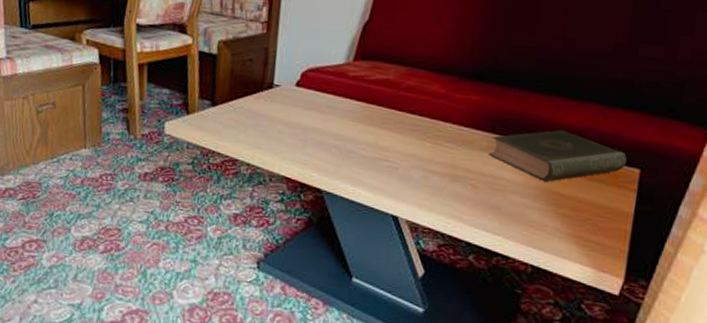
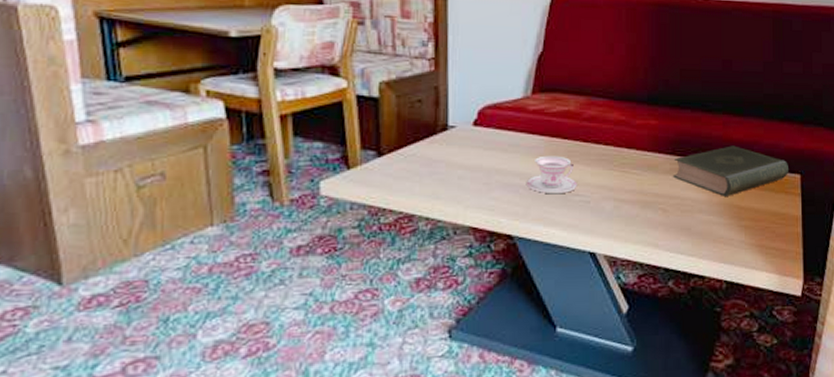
teacup: none [339,120,388,158] -> present [527,155,578,194]

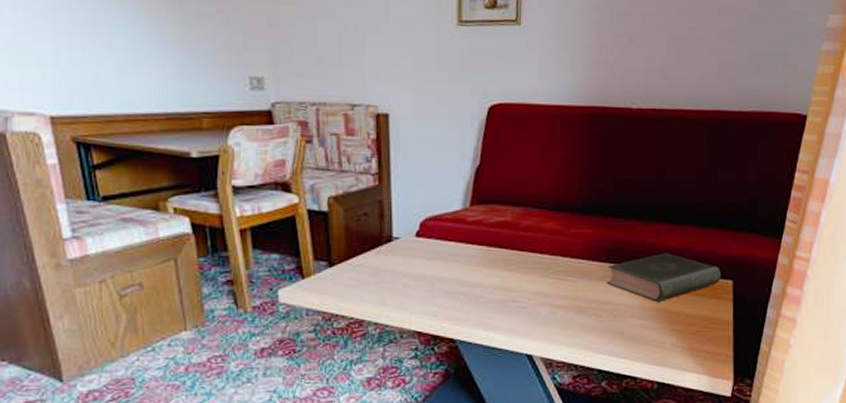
teacup: present [527,155,578,194] -> none [467,264,515,301]

